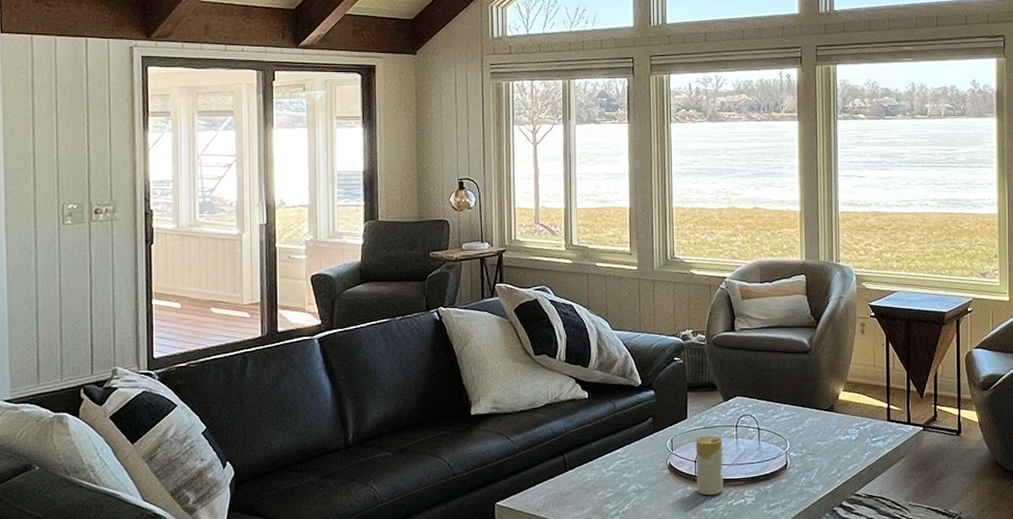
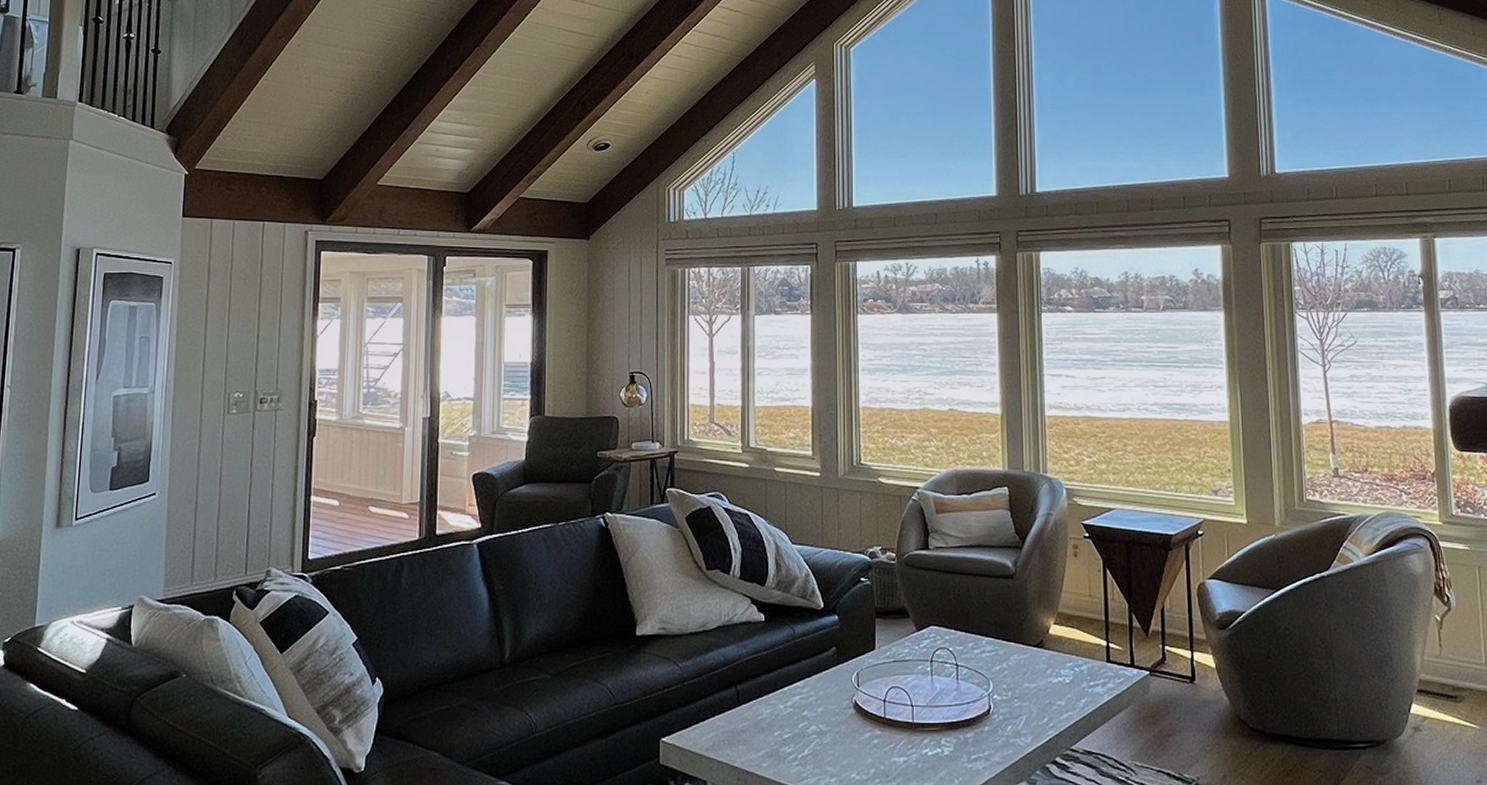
candle: present [696,435,723,496] -> none [885,670,917,742]

